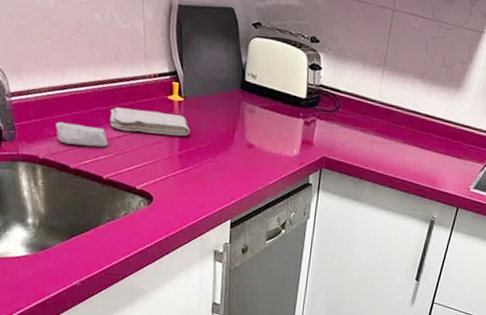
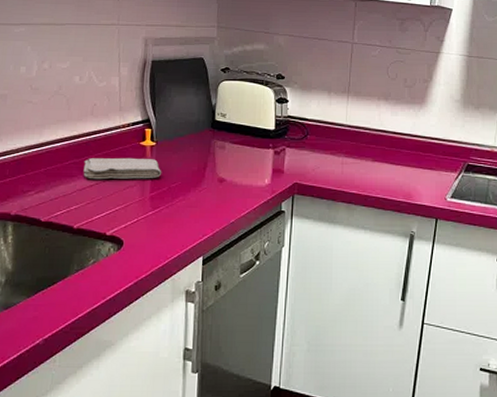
soap bar: present [56,121,108,147] -> none [30,177,80,198]

